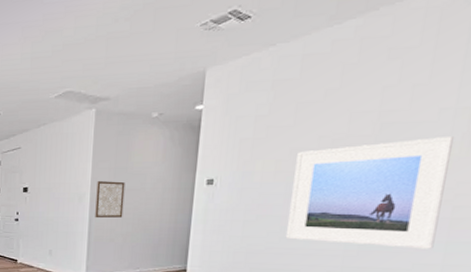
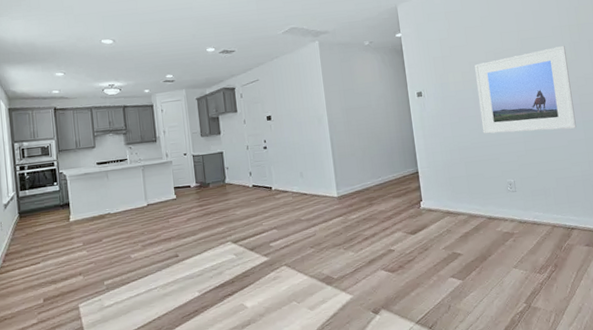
wall art: present [95,181,125,219] -> none [331,101,358,137]

